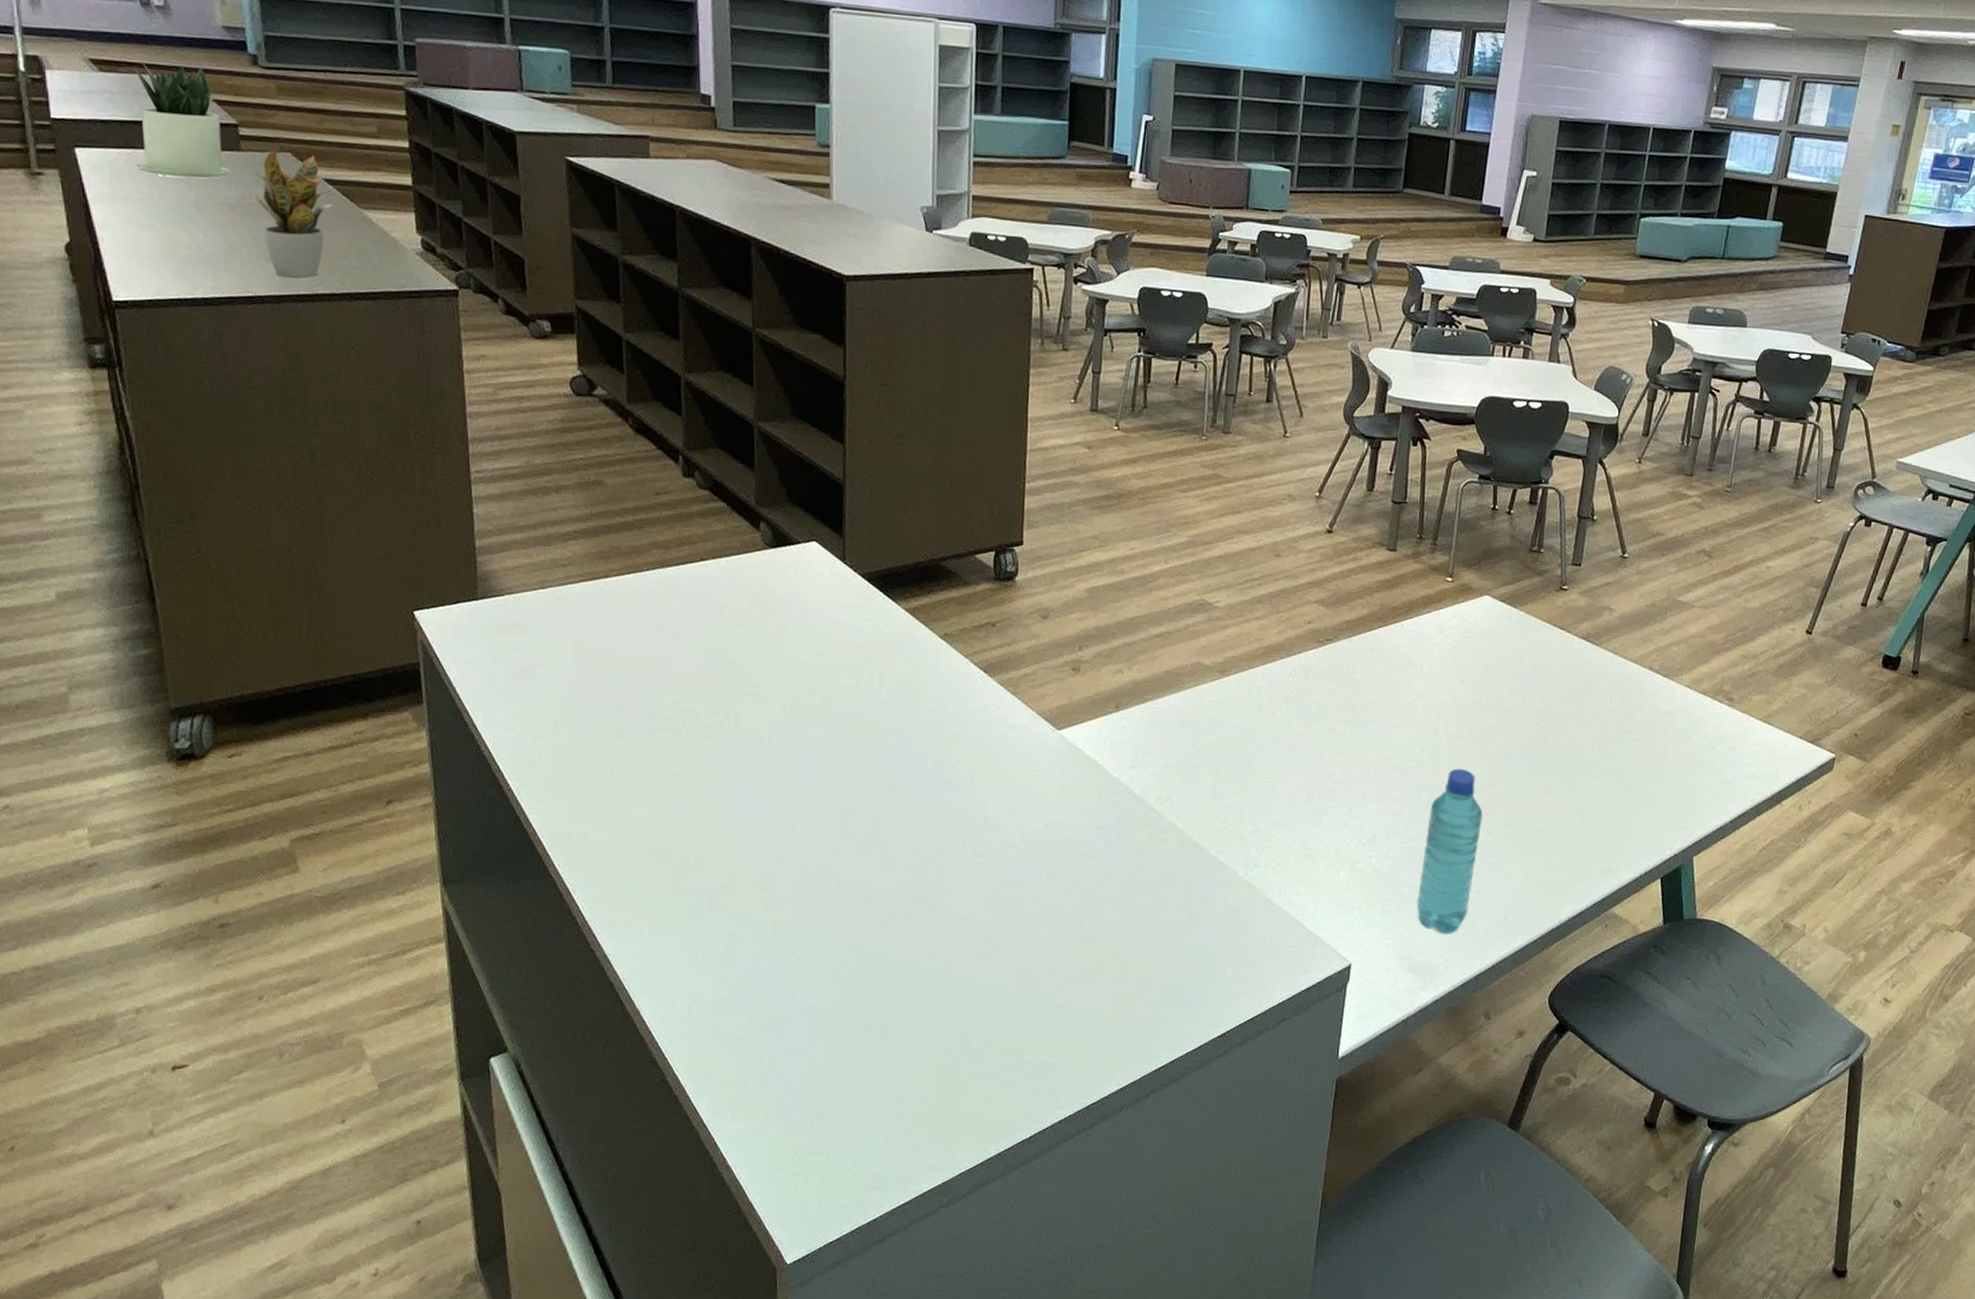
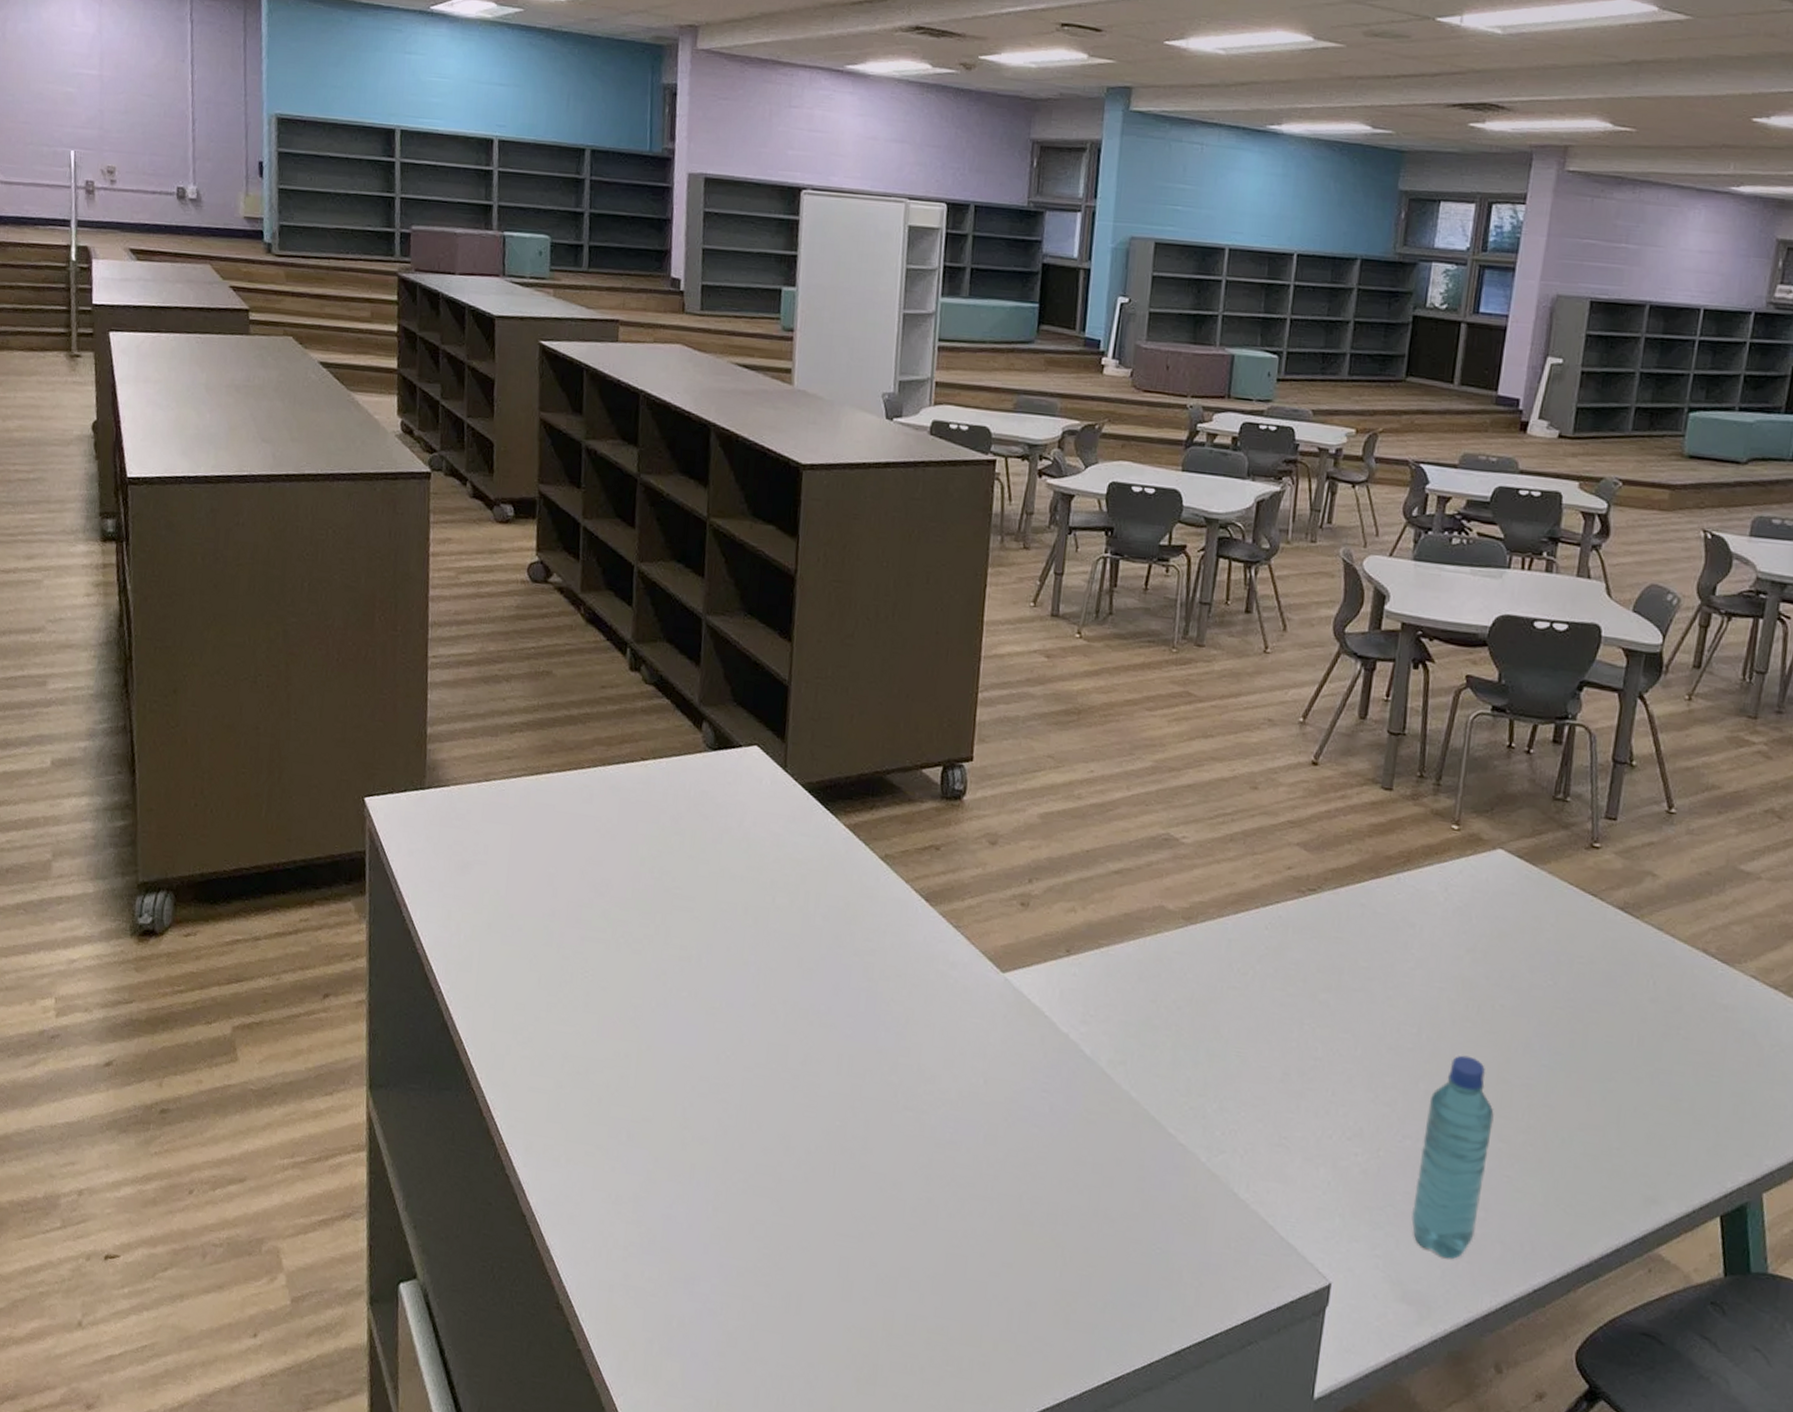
planter: present [133,62,231,178] -> none [158,251,239,361]
potted plant: present [251,147,338,278] -> none [254,331,329,458]

